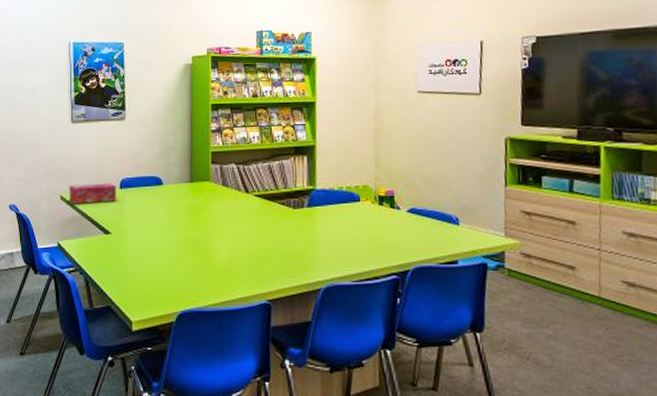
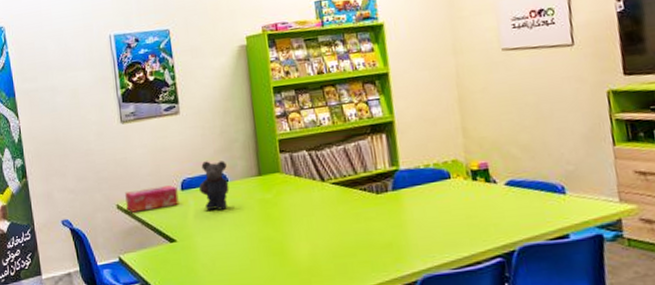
bear: none [135,165,163,210] -> present [198,160,230,210]

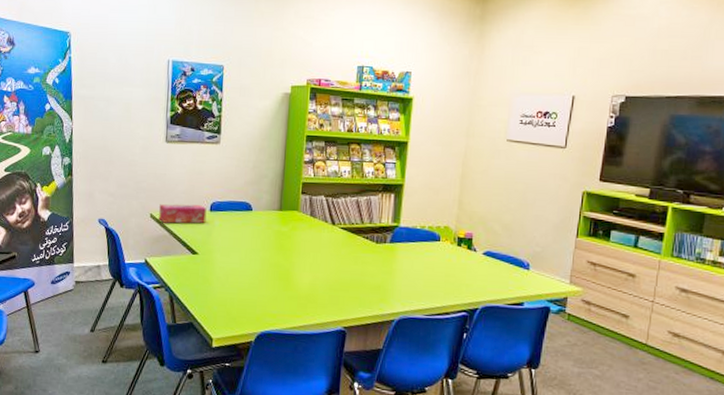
bear: present [198,160,230,210] -> none [225,190,253,234]

